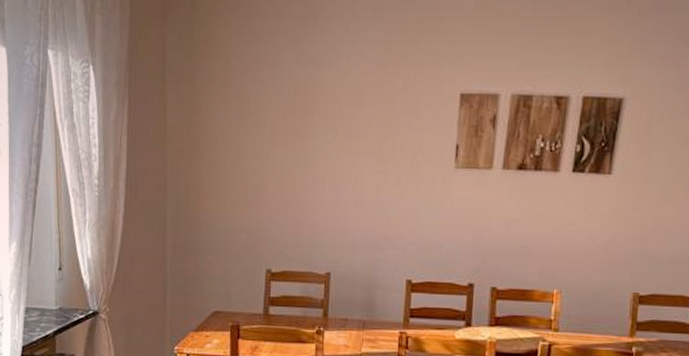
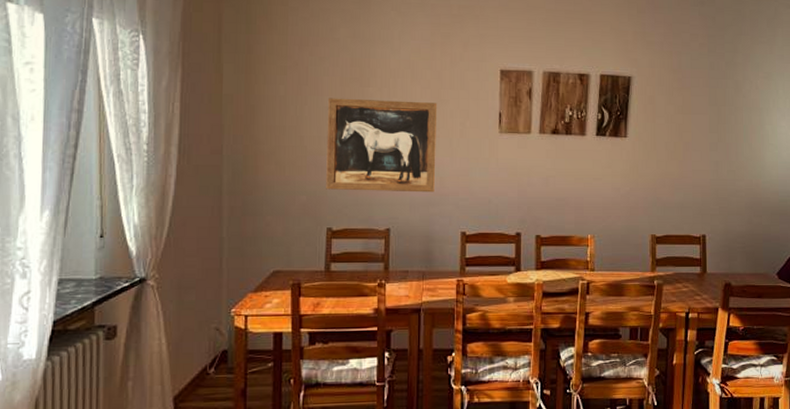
wall art: none [266,129,386,235] -> present [326,98,437,193]

